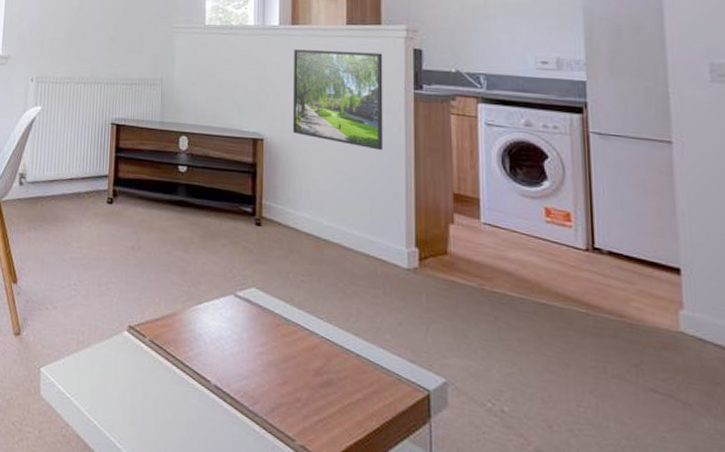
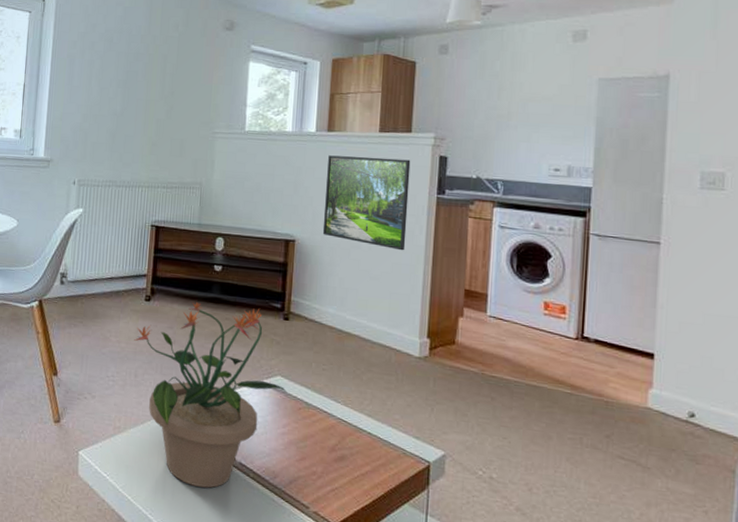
potted plant: none [96,205,264,414] -> present [134,302,288,488]

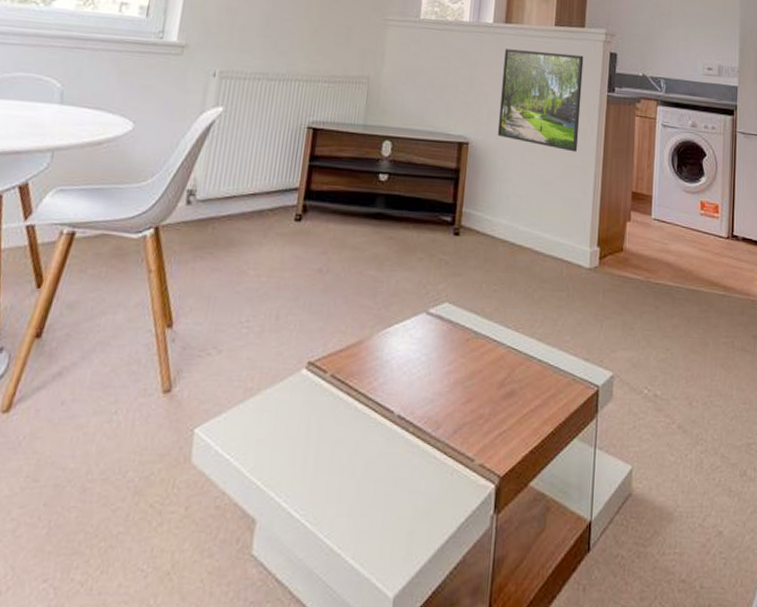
potted plant: present [134,302,288,488] -> none [278,219,455,454]

